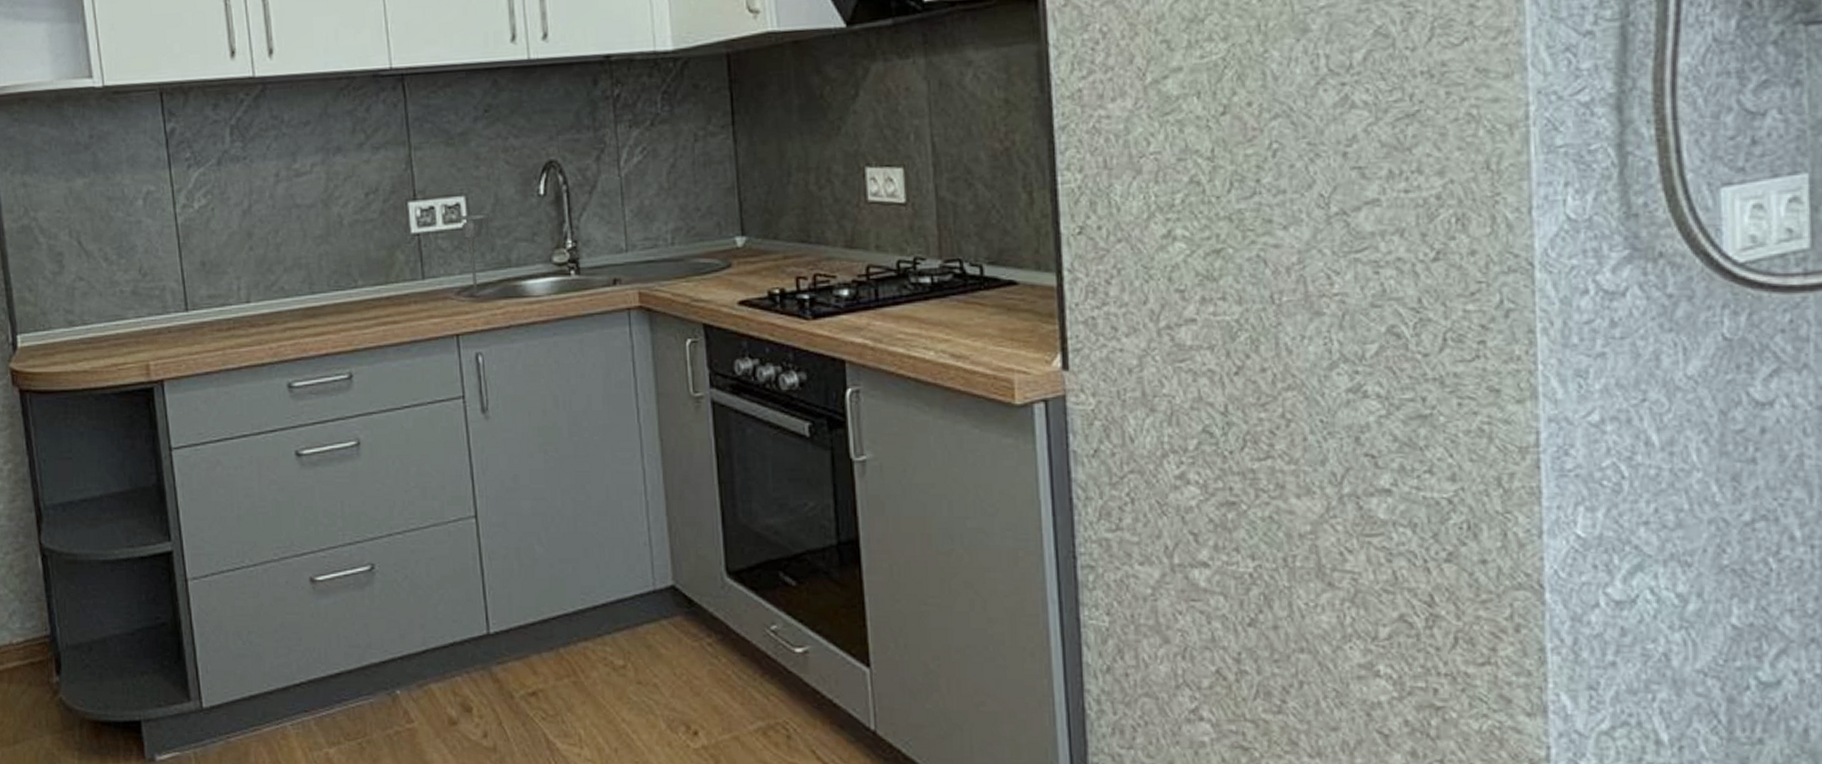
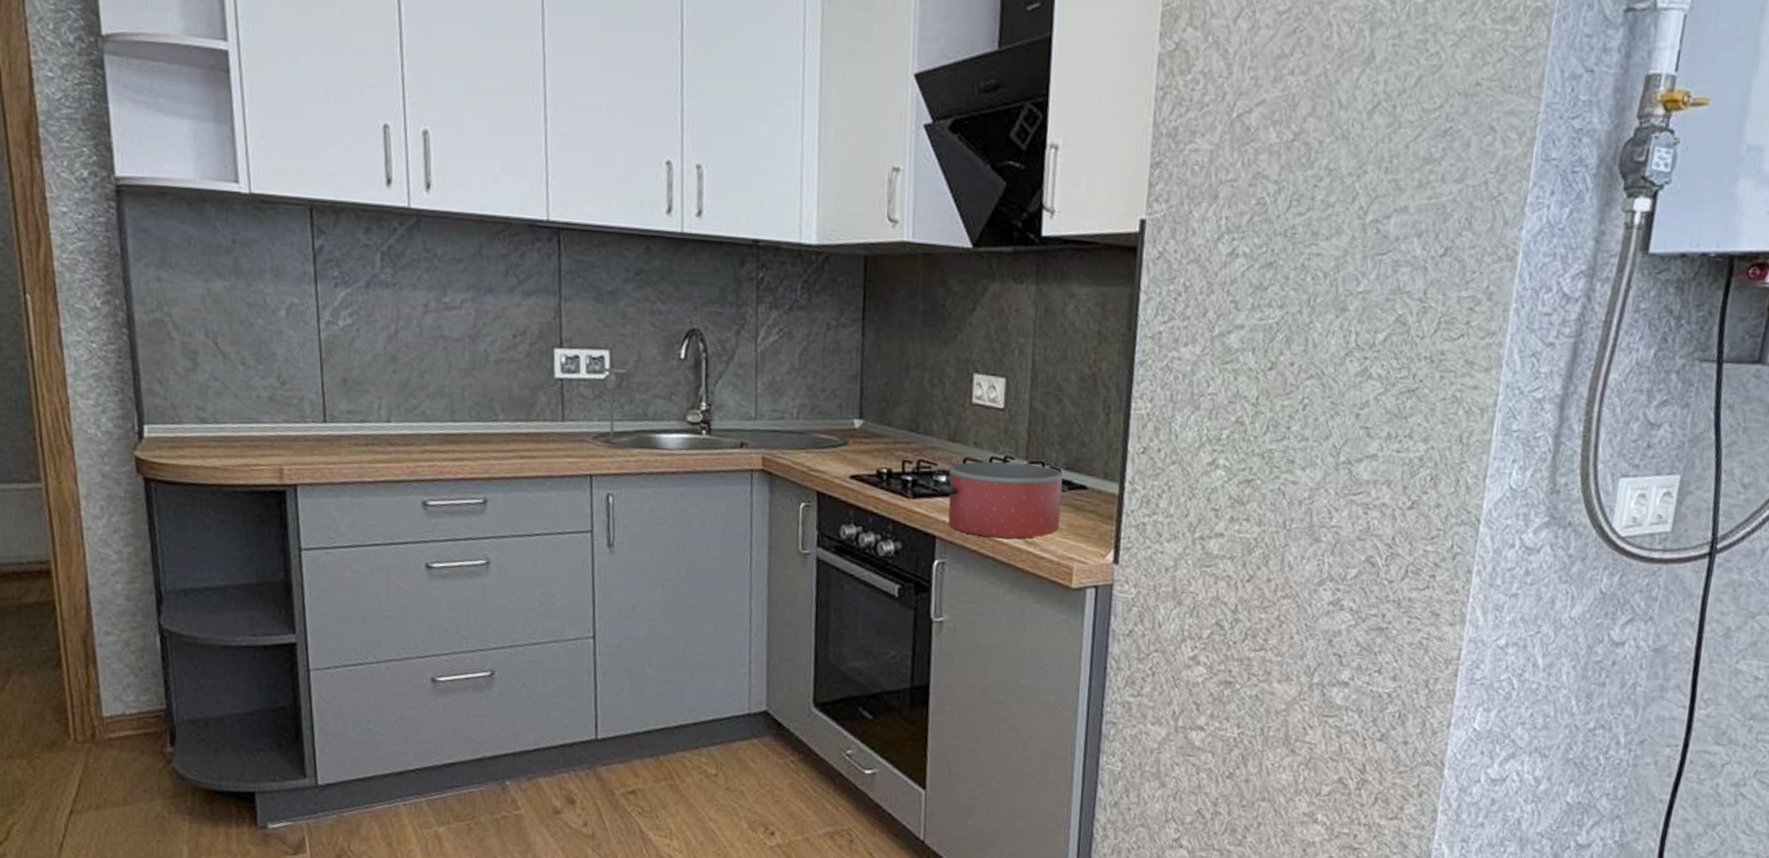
cooking pot: none [843,263,995,354] -> present [940,461,1069,539]

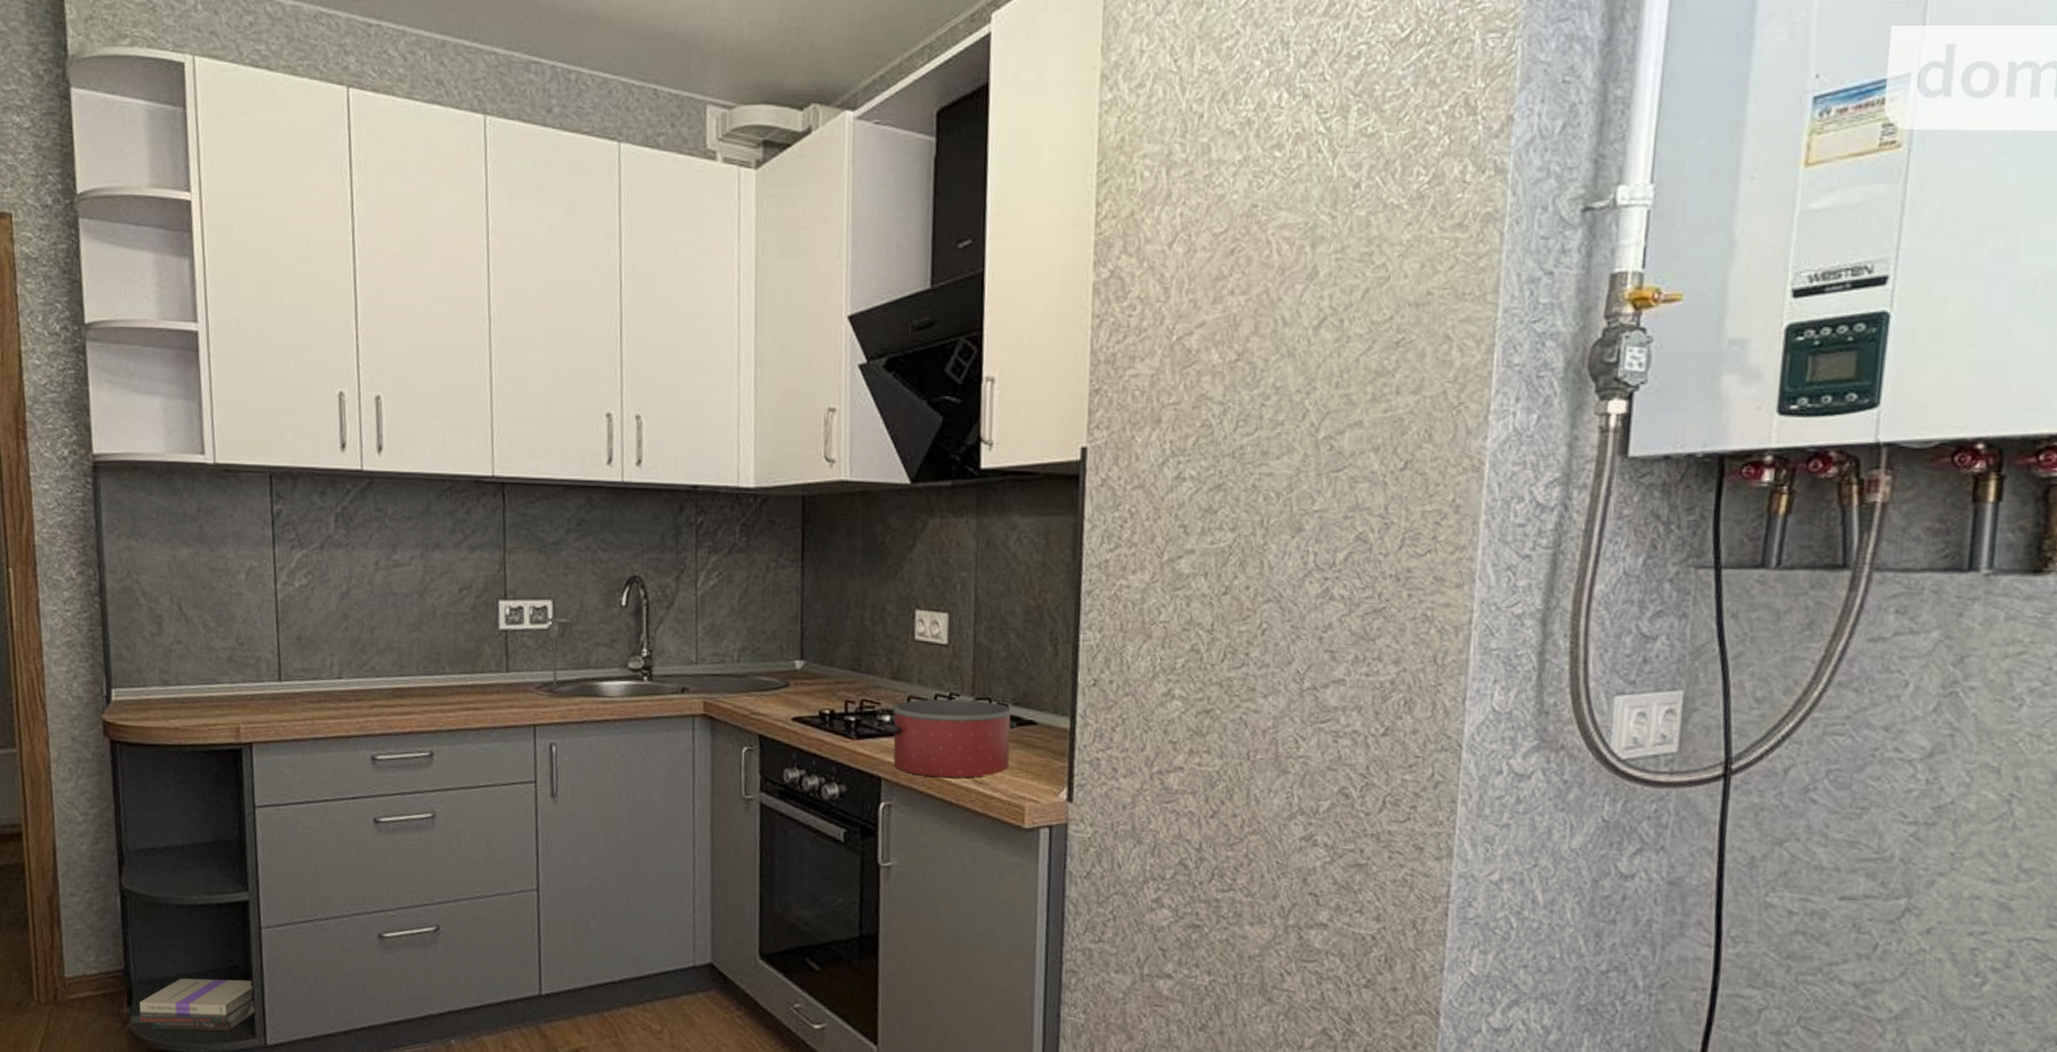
books: none [175,718,307,771] -> present [131,978,257,1032]

